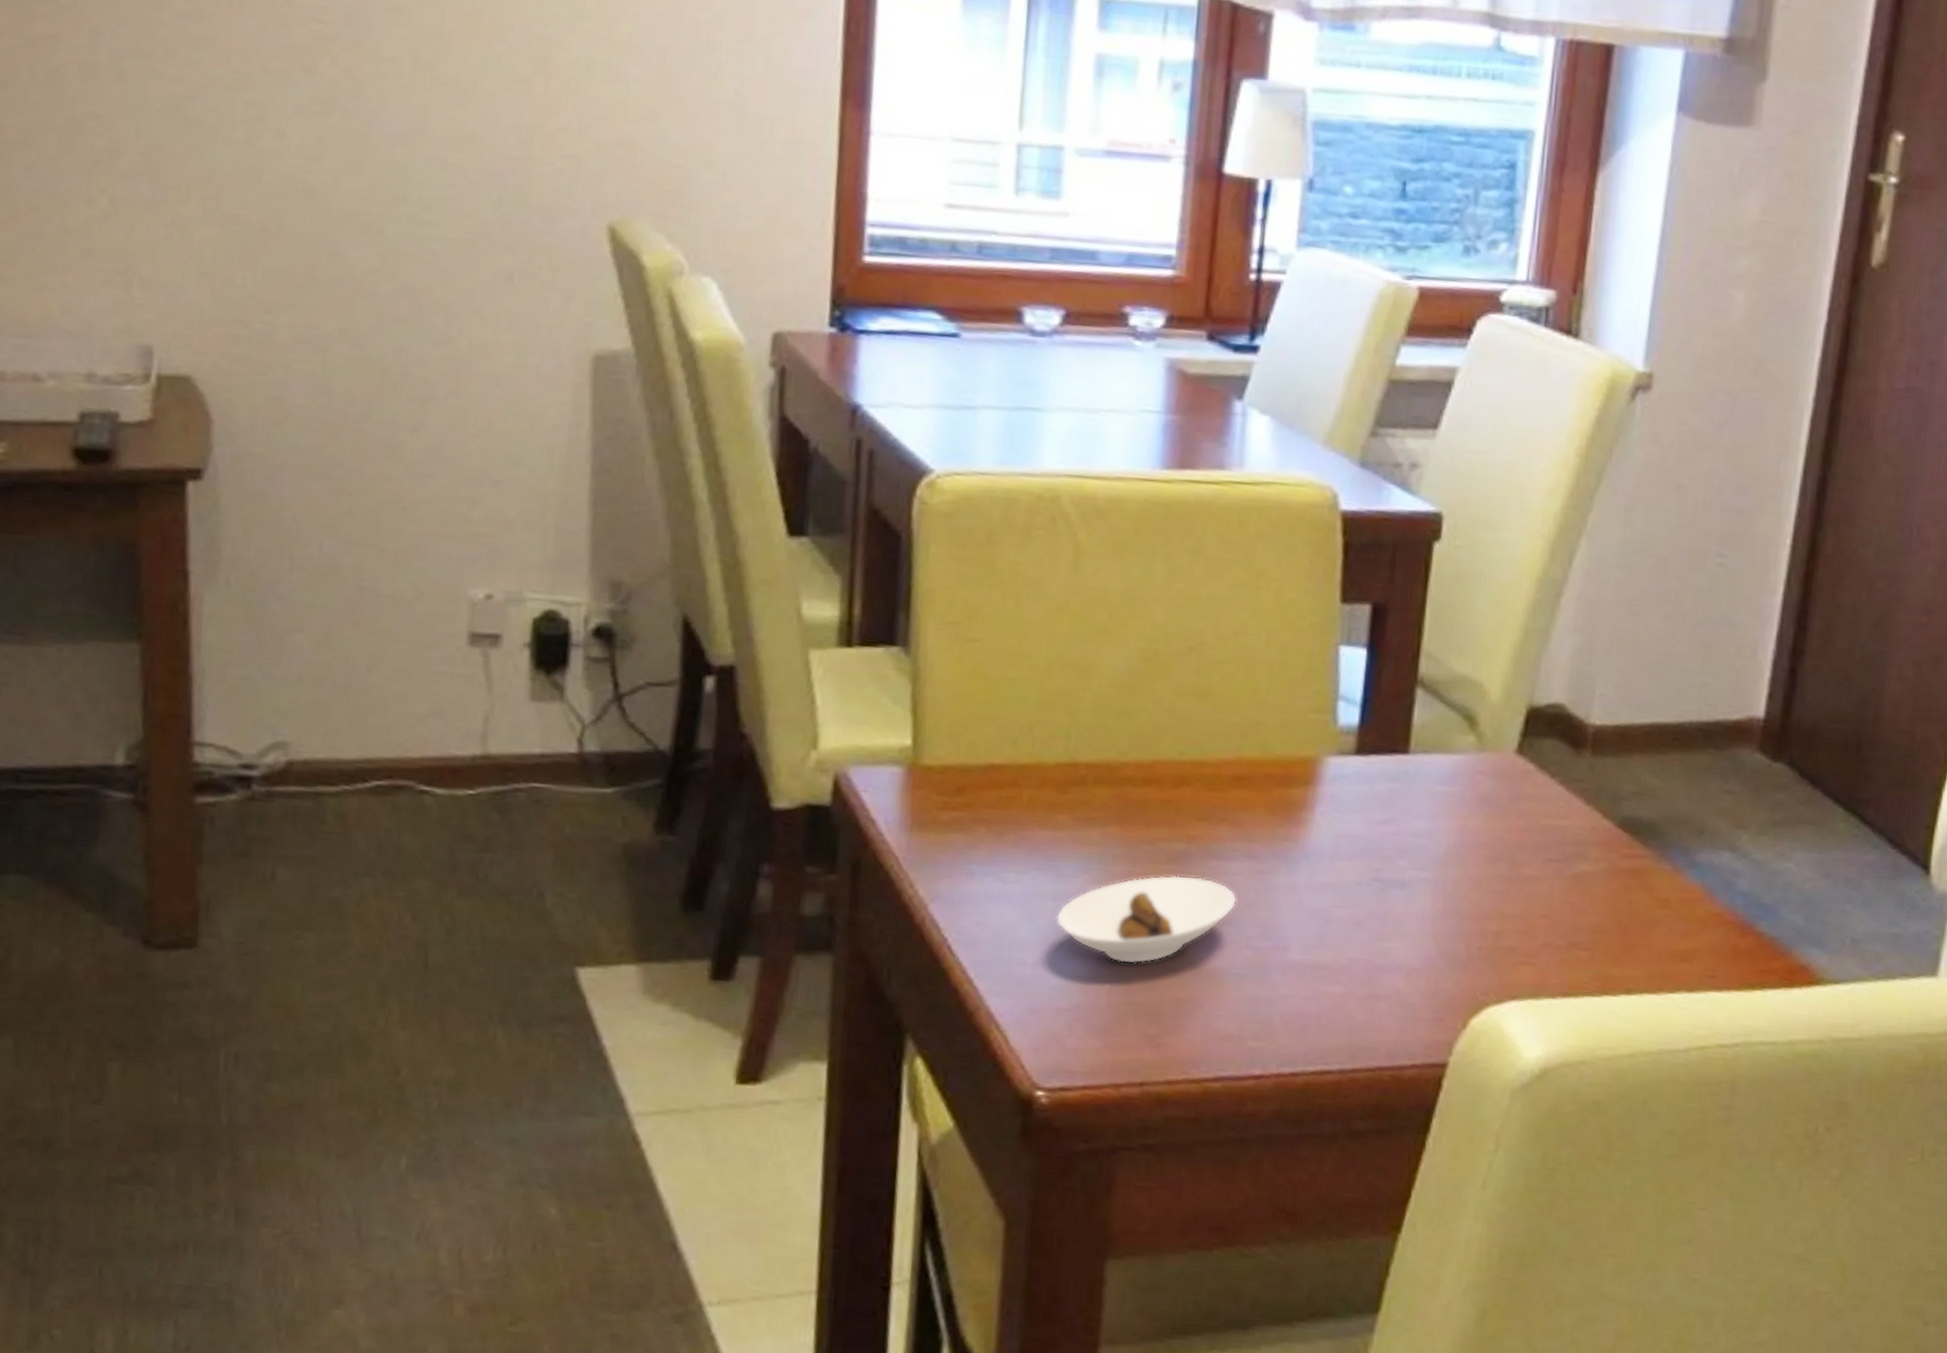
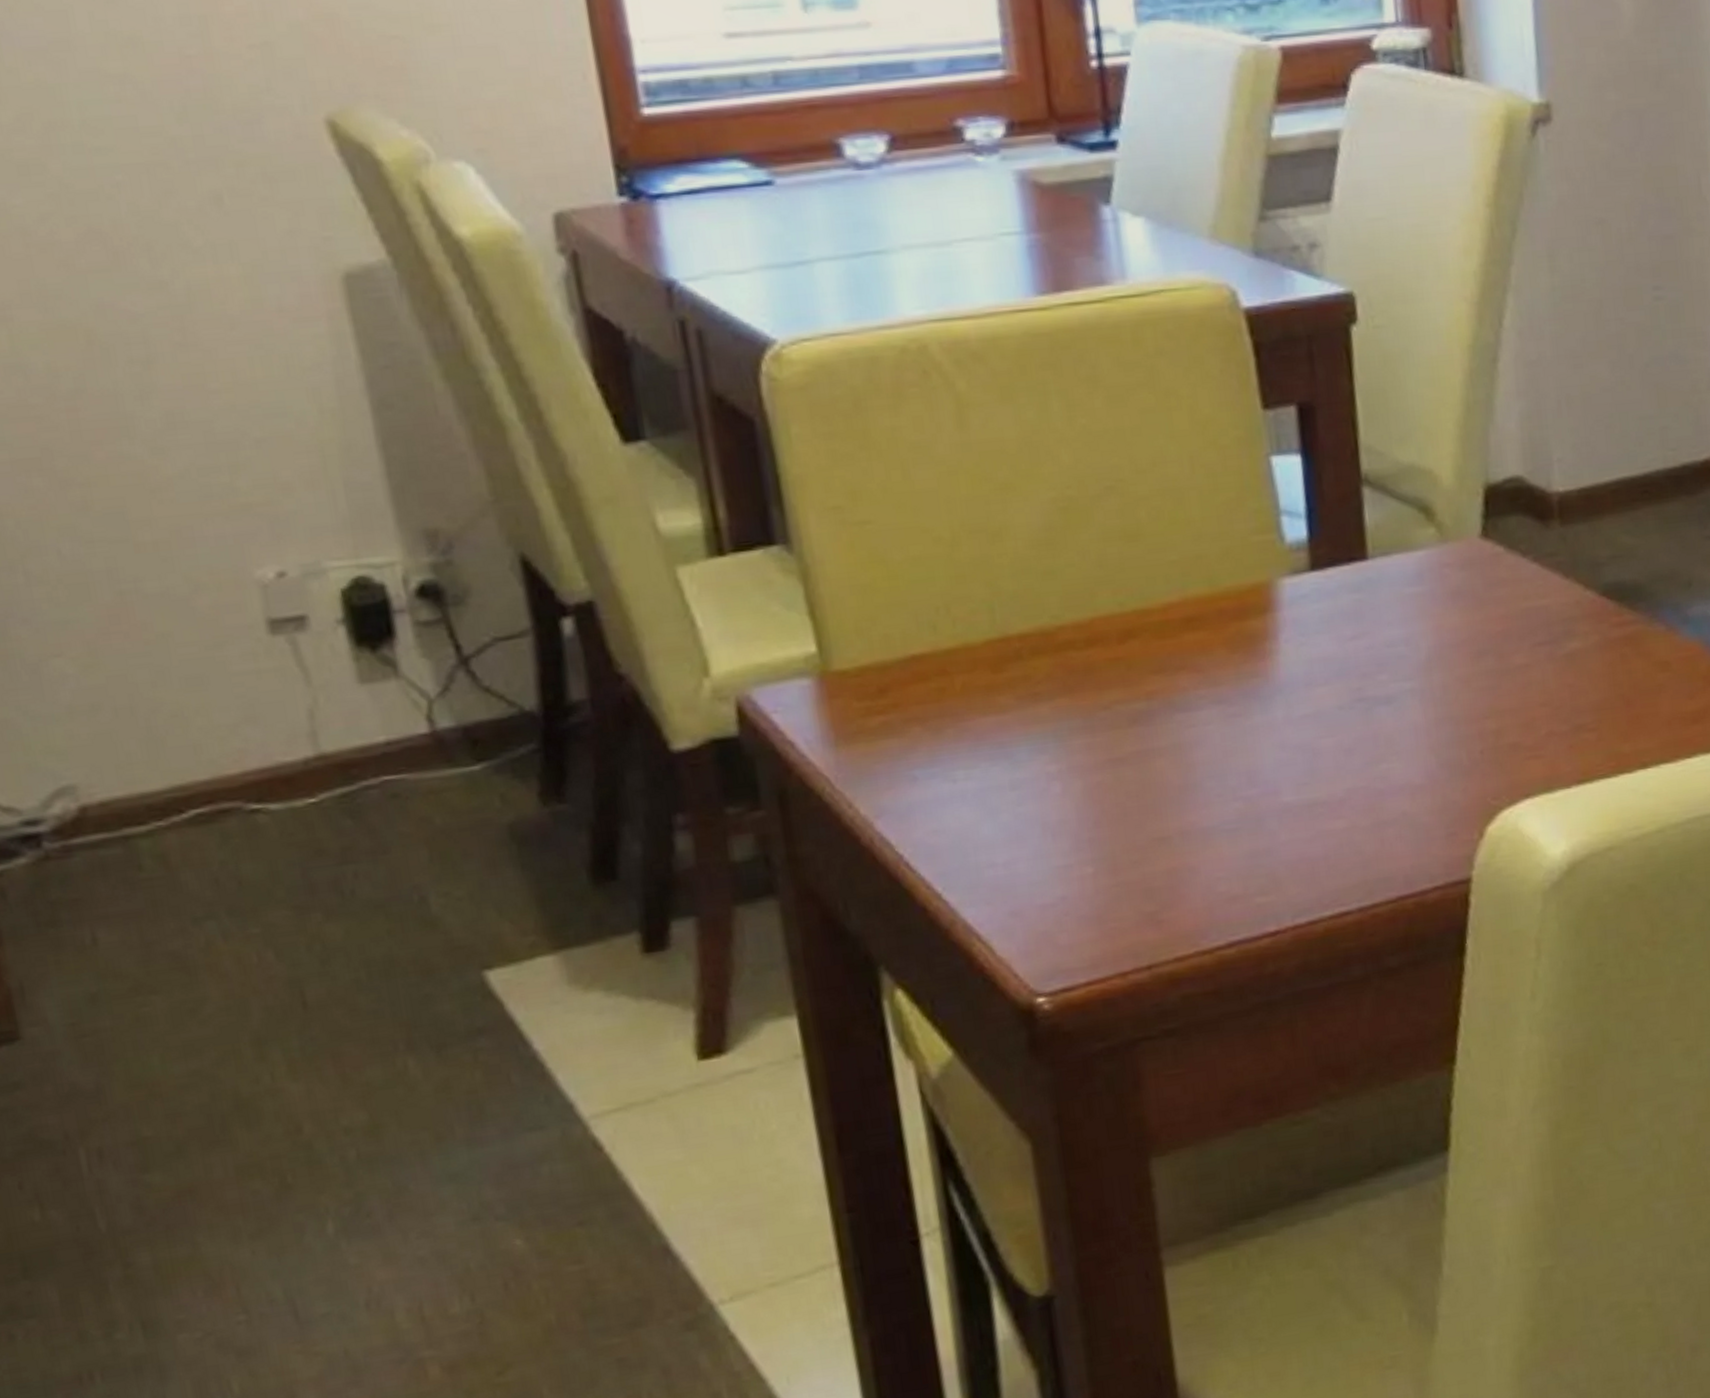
saucer: present [1056,875,1237,964] -> none [1019,733,1214,843]

